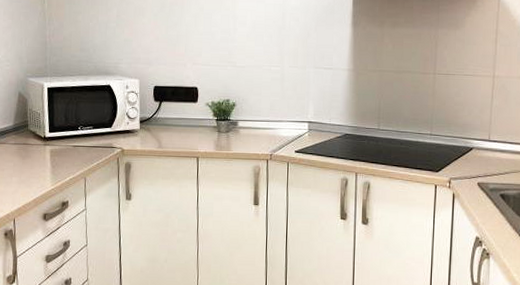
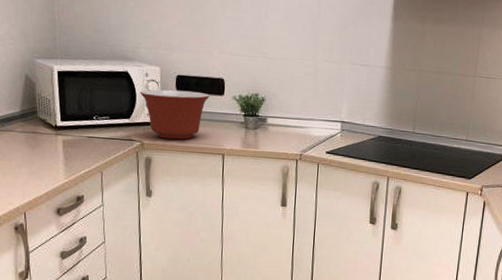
mixing bowl: none [120,99,185,145] -> present [139,89,210,140]

